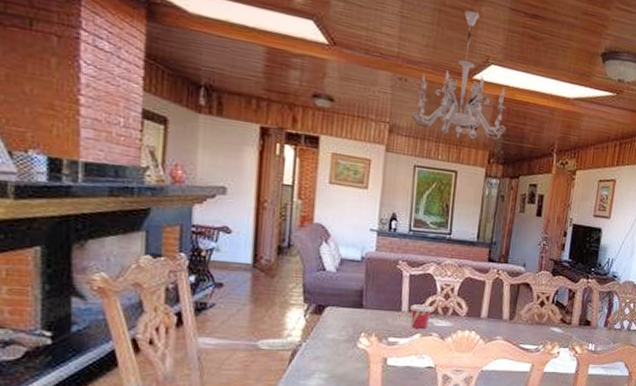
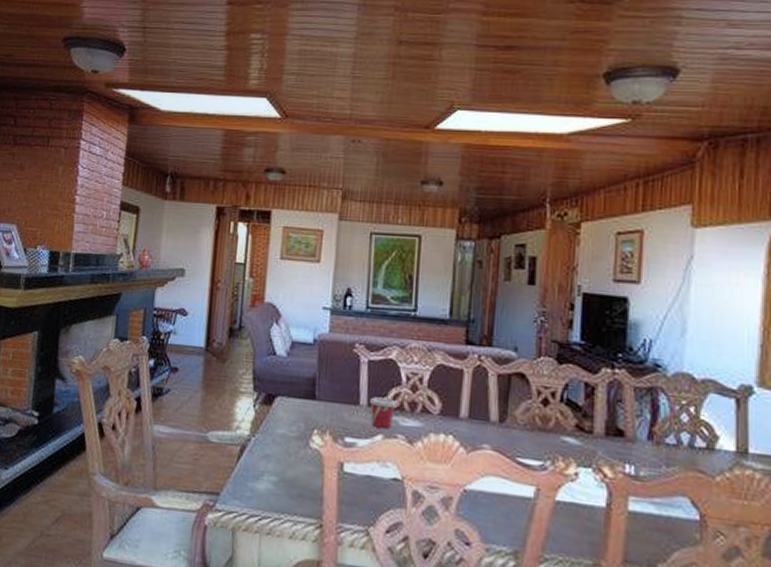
chandelier: present [413,10,507,140] -> none [368,57,479,198]

